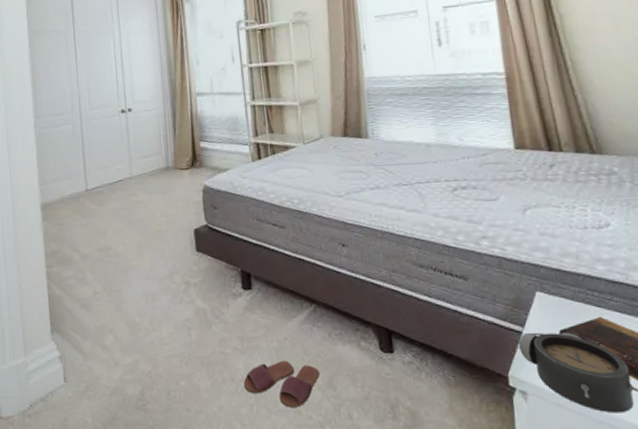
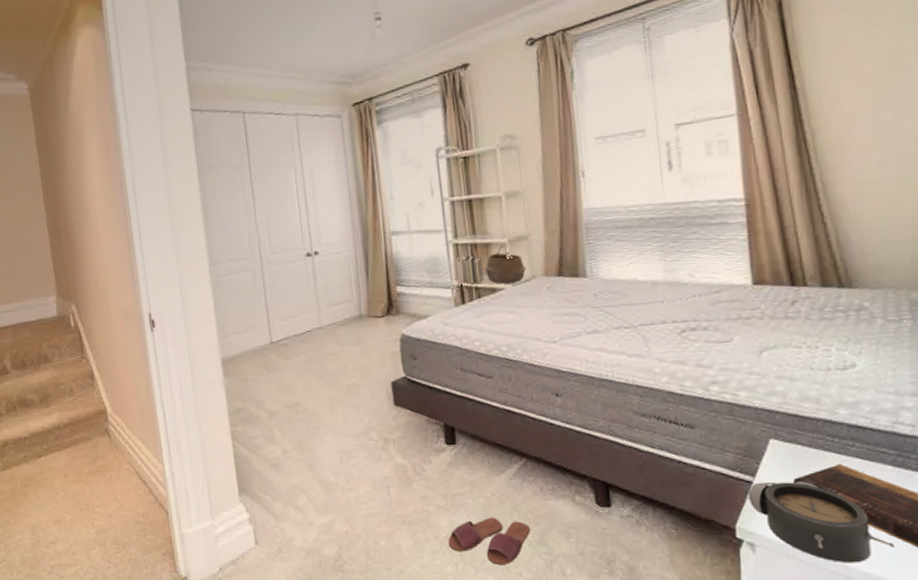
books: none [253,115,278,142] -> present [455,255,484,285]
woven basket: none [279,107,315,142] -> present [485,245,526,284]

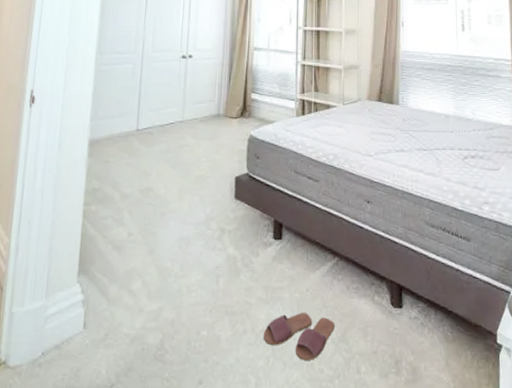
books: present [455,255,484,285] -> none [301,75,322,100]
woven basket: present [485,245,526,284] -> none [324,70,354,102]

